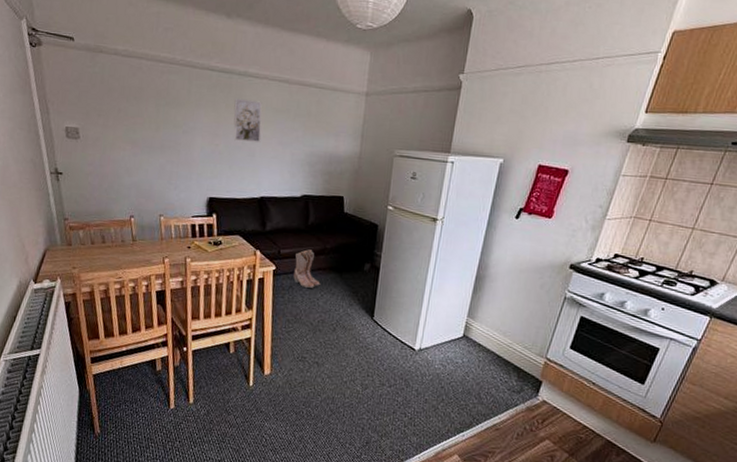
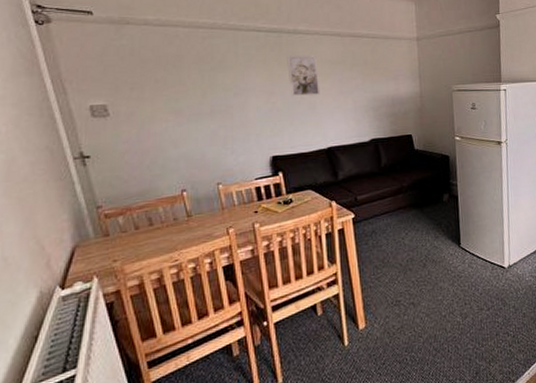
boots: present [293,249,320,288] -> none [373,191,403,230]

